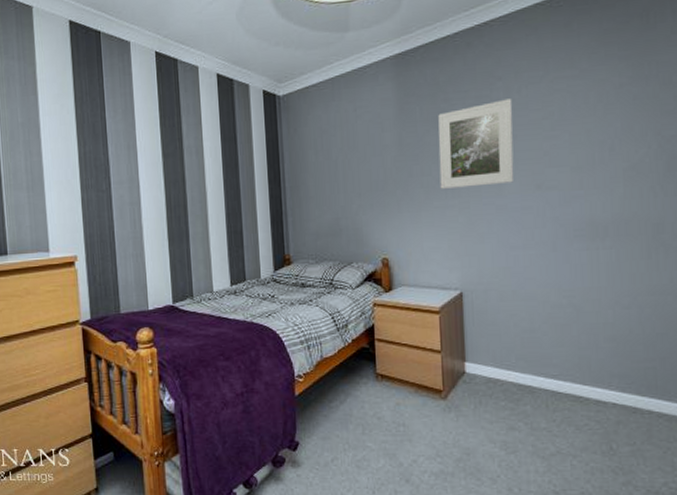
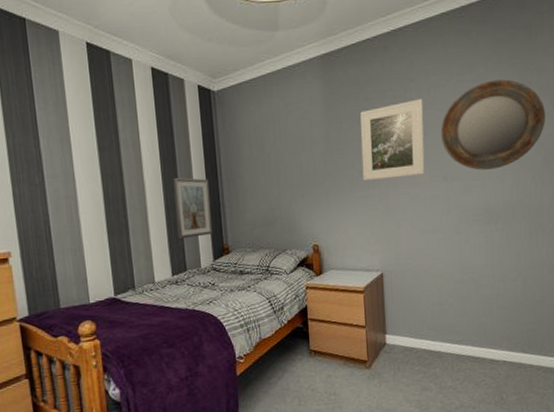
picture frame: none [235,184,274,247] -> present [173,177,213,239]
home mirror: none [533,74,668,178] -> present [440,79,545,170]

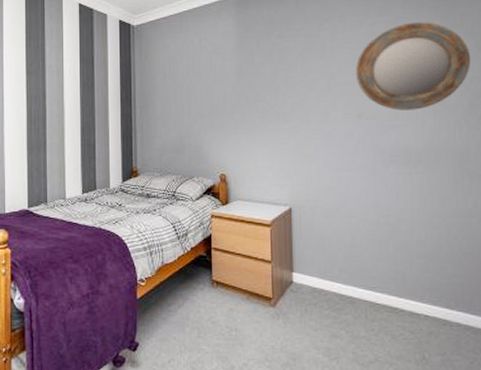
picture frame: present [173,177,213,239] -> none [90,102,124,159]
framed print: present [360,99,425,181] -> none [272,38,339,114]

